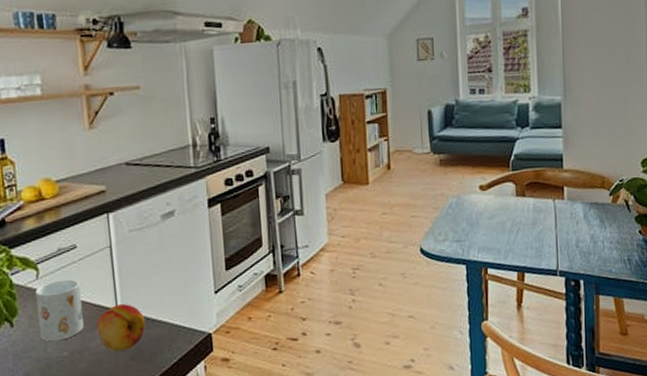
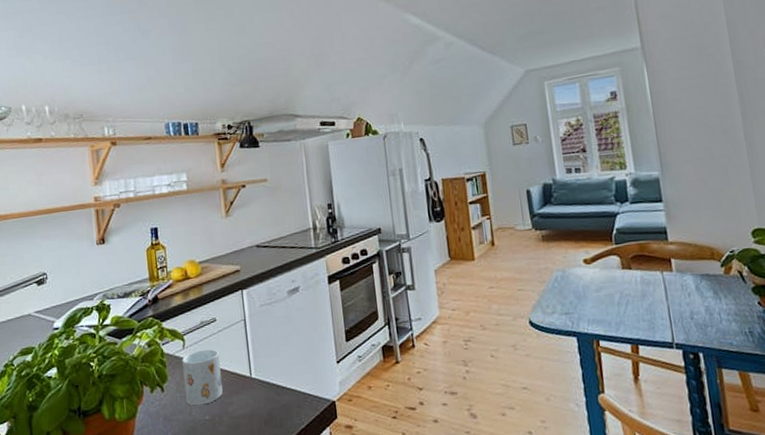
fruit: present [96,304,146,352] -> none [233,372,277,416]

